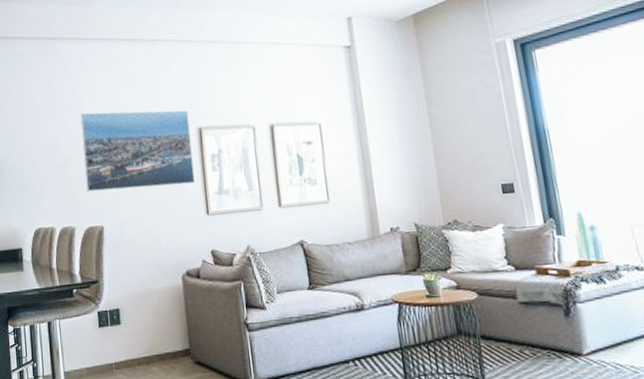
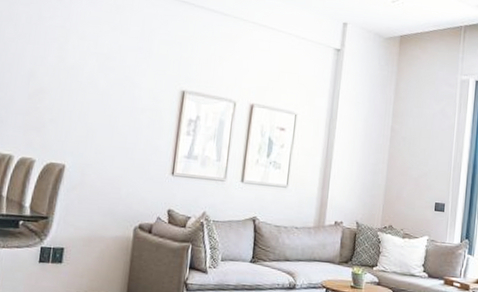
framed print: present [80,110,195,192] -> none [54,47,176,142]

